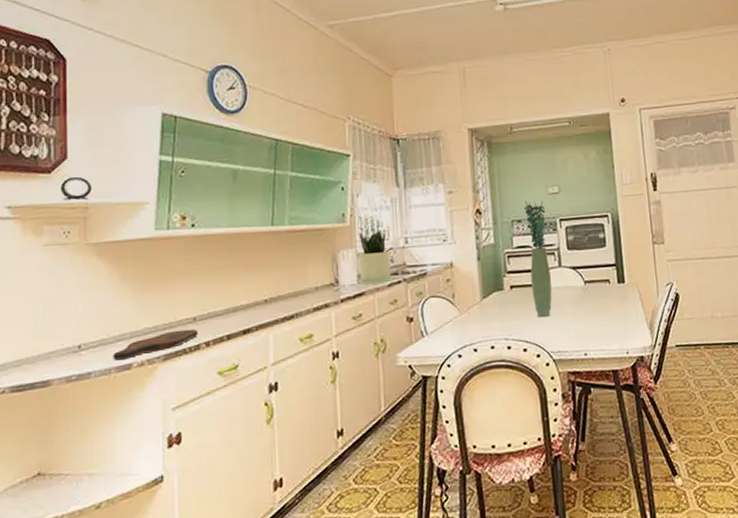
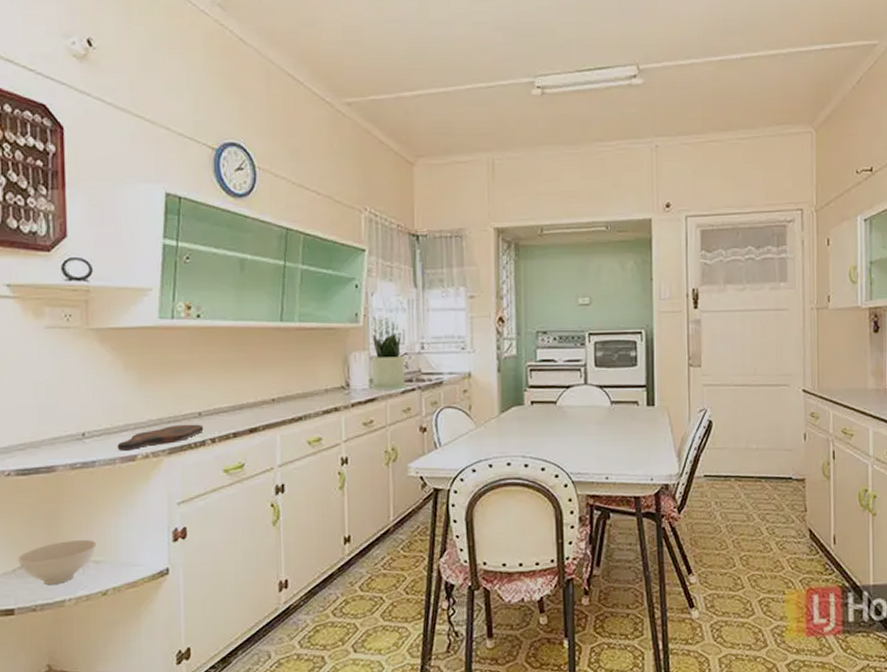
bowl: none [9,452,91,503] -> present [17,540,97,586]
vase: present [524,201,552,318] -> none [551,311,576,437]

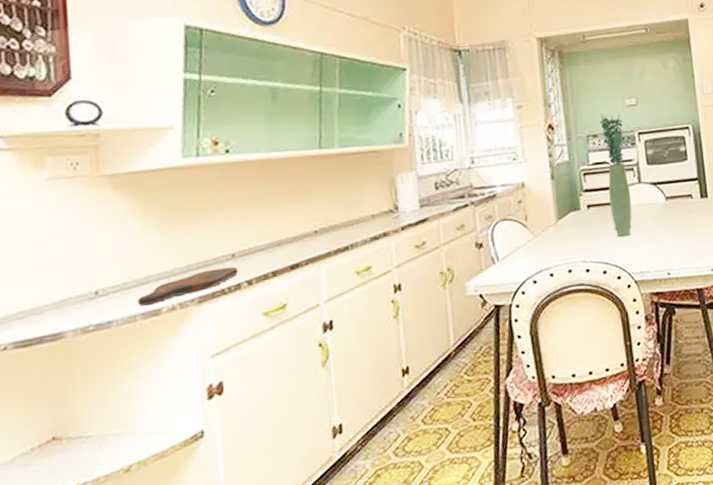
bowl: present [17,540,97,586] -> none [17,410,117,471]
planter: present [369,333,408,390] -> none [418,149,460,210]
vase: none [551,311,576,437] -> present [600,113,632,238]

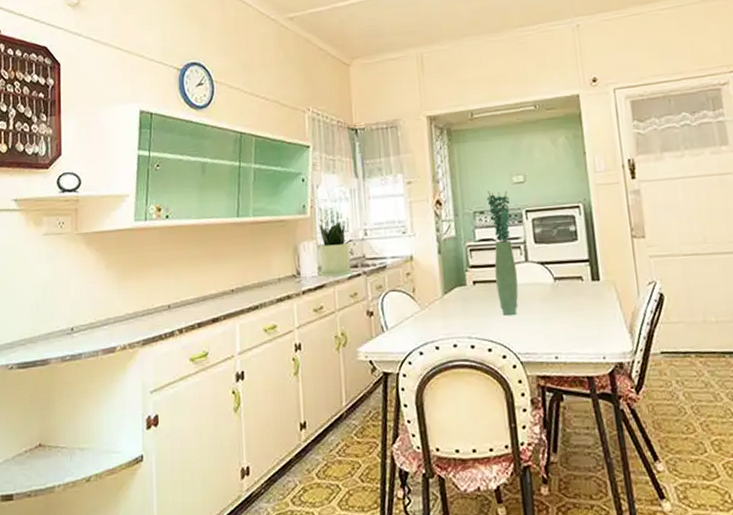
cutting board: present [137,266,238,307] -> none [100,316,172,344]
planter: none [418,149,460,210] -> present [318,221,354,277]

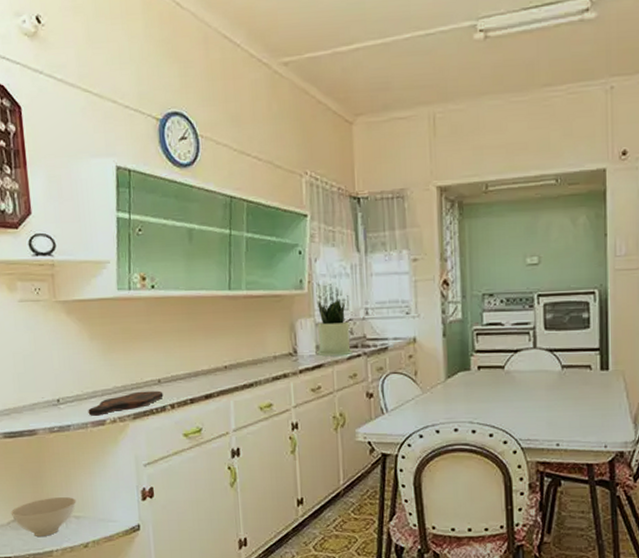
bowl: none [16,428,82,472] -> present [10,497,77,537]
cutting board: none [100,316,172,344] -> present [88,390,164,416]
vase: present [487,191,519,316] -> none [497,272,525,403]

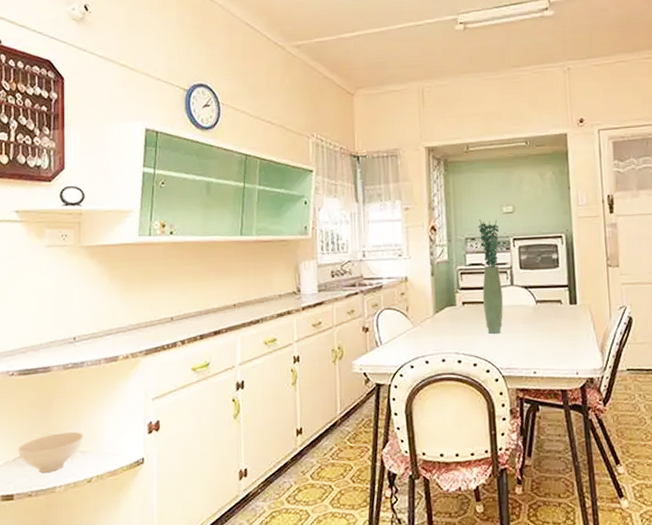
cutting board: present [88,390,164,416] -> none [102,328,175,353]
planter: present [315,298,354,357] -> none [317,243,352,295]
vase: none [497,272,525,403] -> present [478,219,504,335]

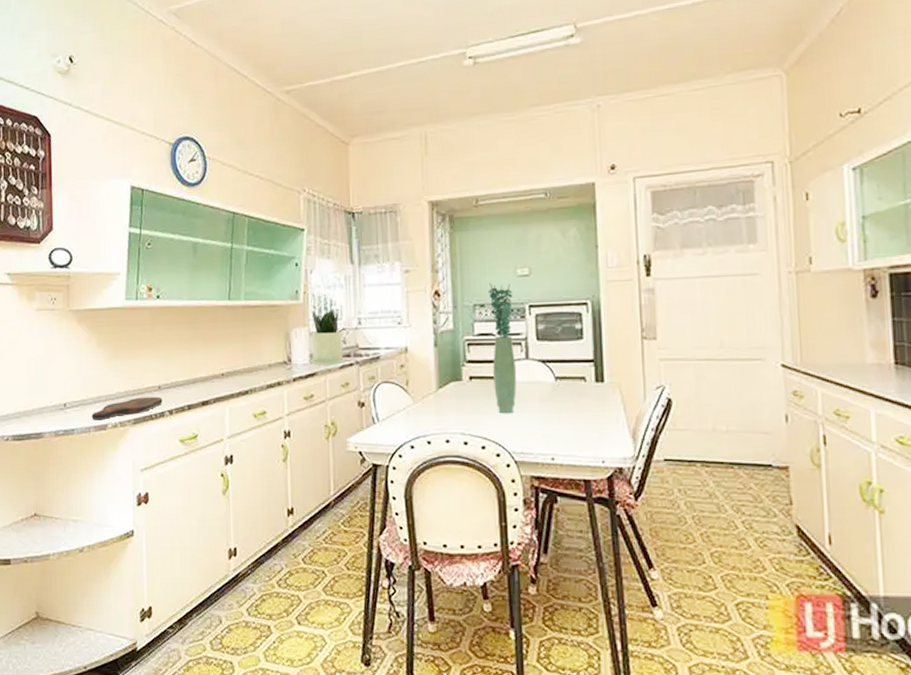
bowl: present [17,432,84,474] -> none [13,501,75,540]
cutting board: none [102,328,175,353] -> present [92,396,163,420]
planter: none [317,243,352,295] -> present [309,309,346,365]

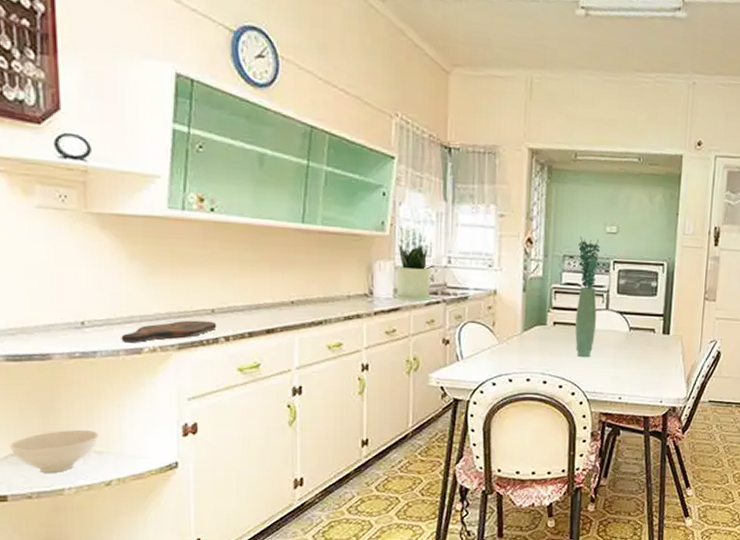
bowl: none [13,501,75,540] -> present [9,430,99,474]

